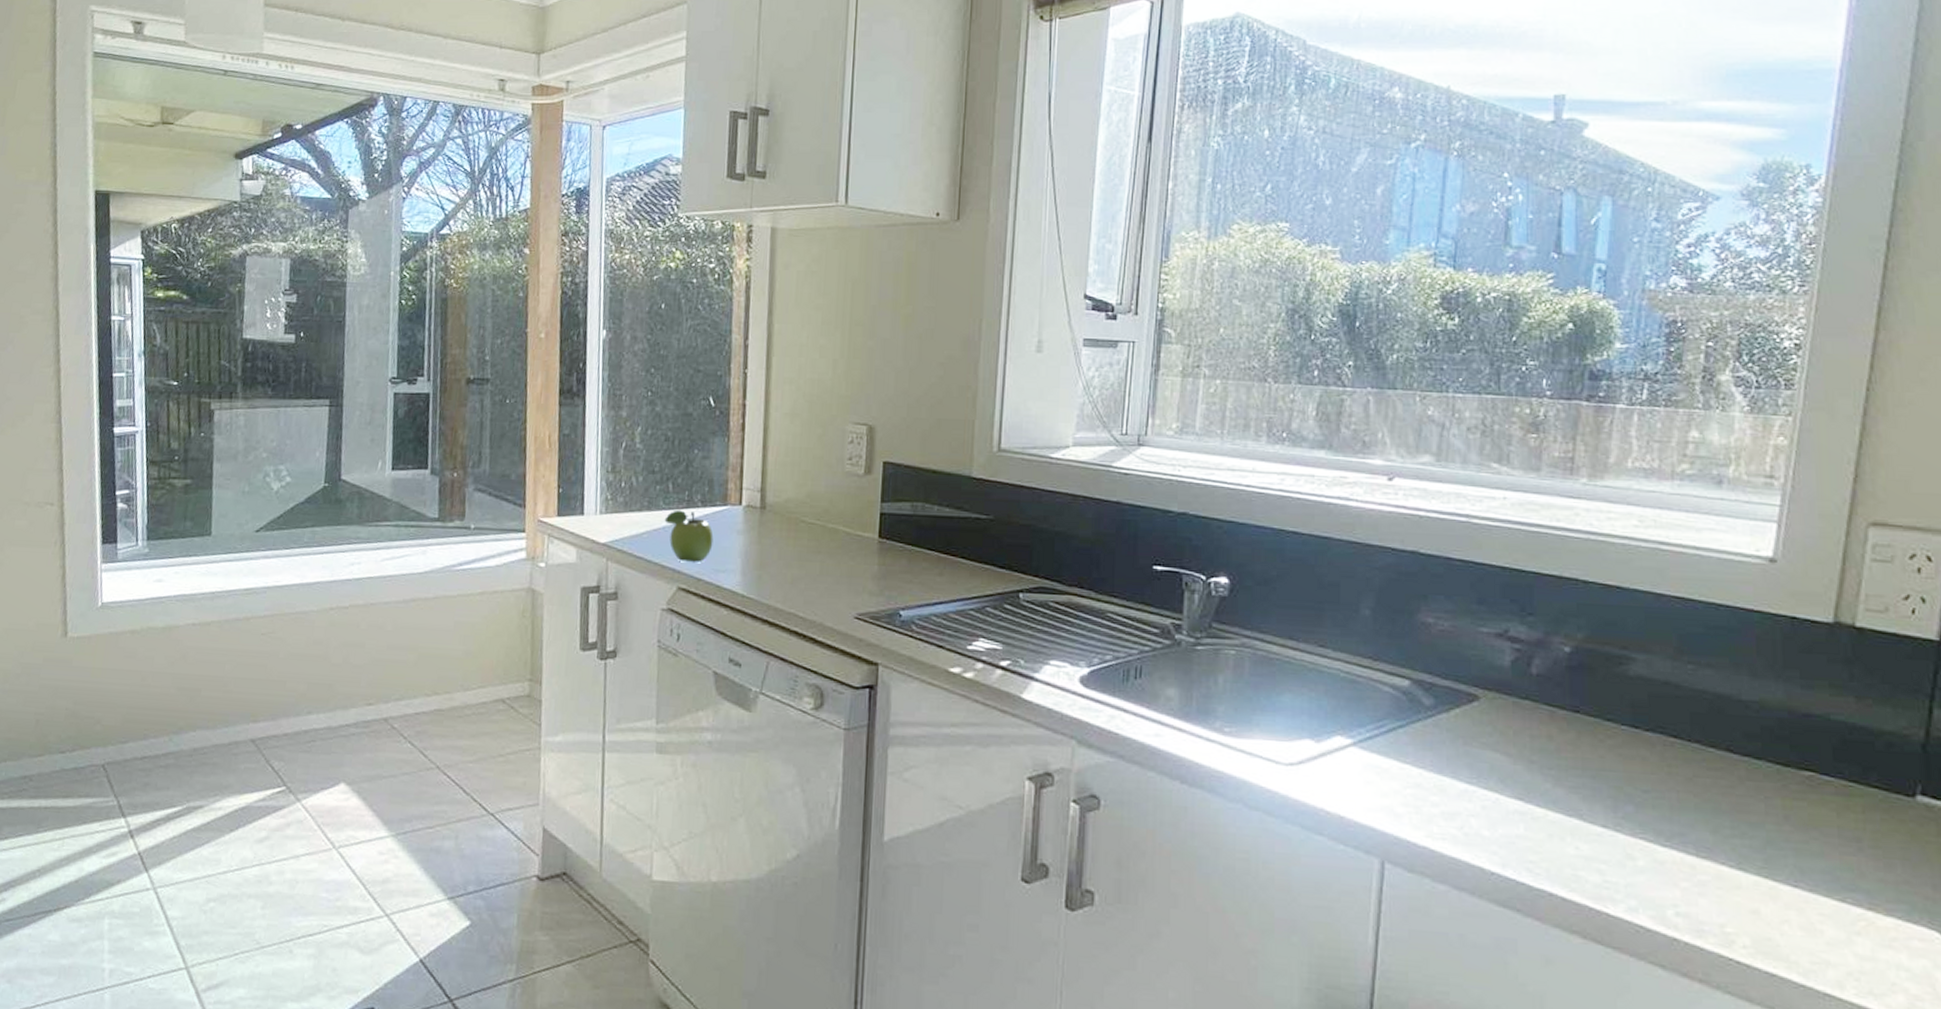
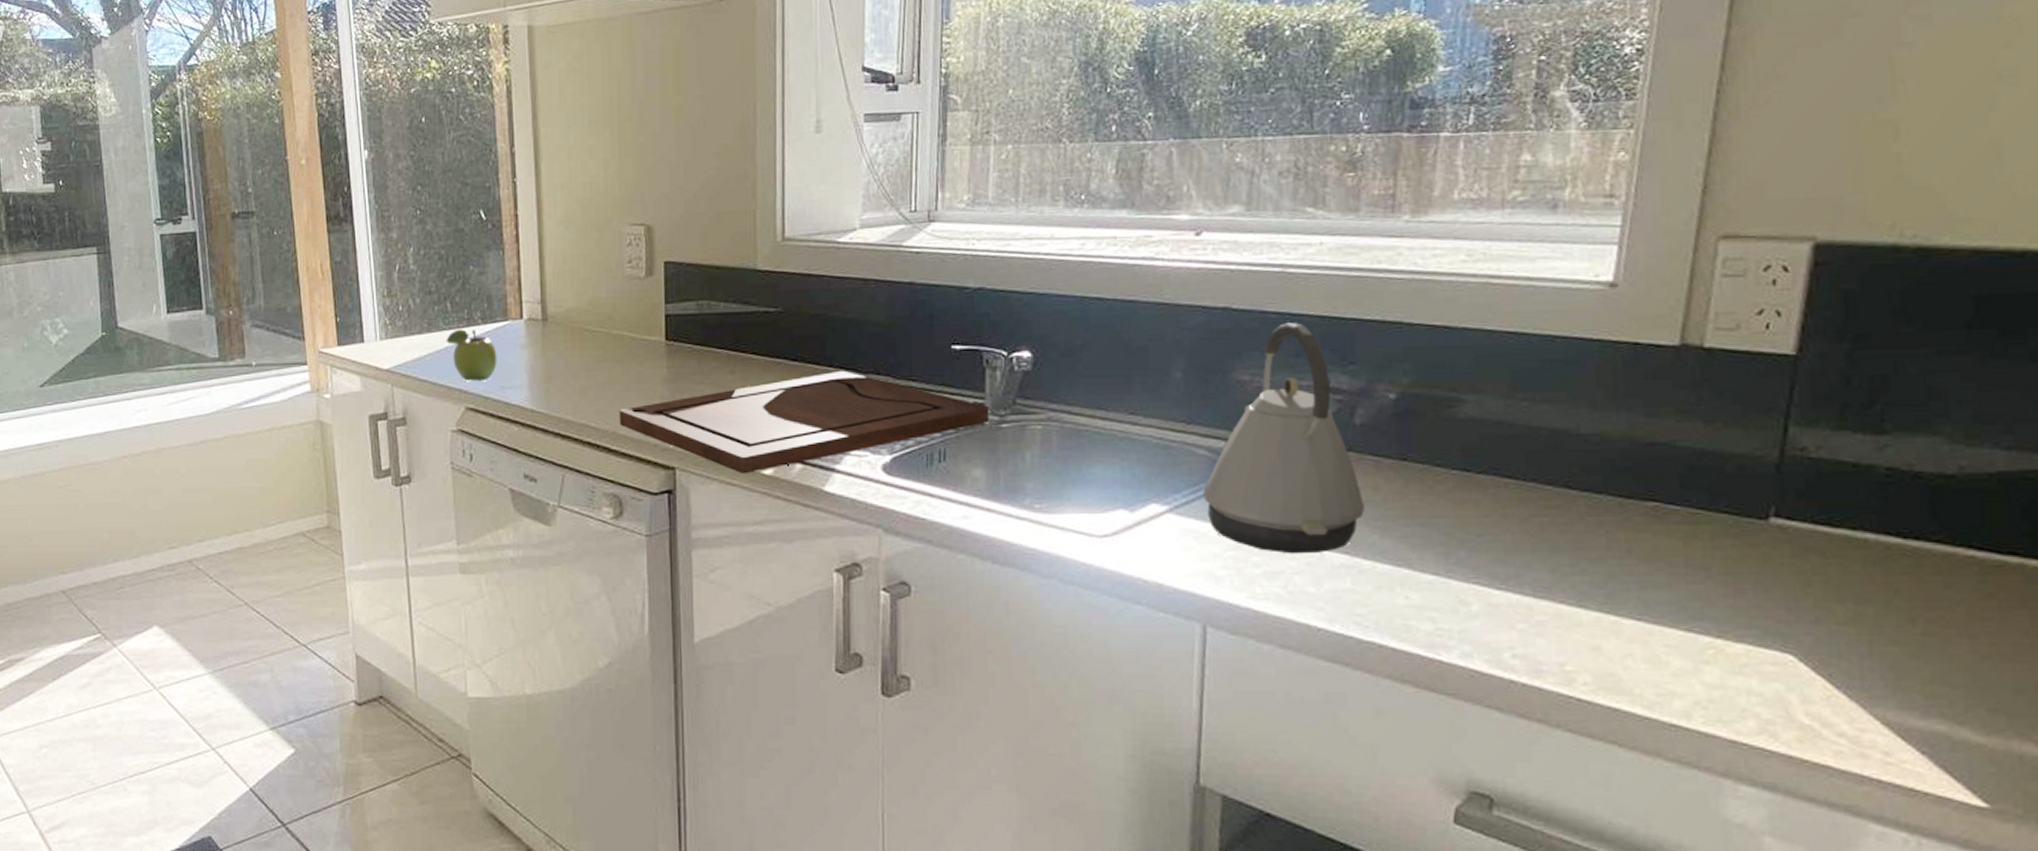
cutting board: none [827,582,1186,676] -> present [619,371,990,475]
kettle: none [1386,571,1539,797] -> present [1203,323,1365,554]

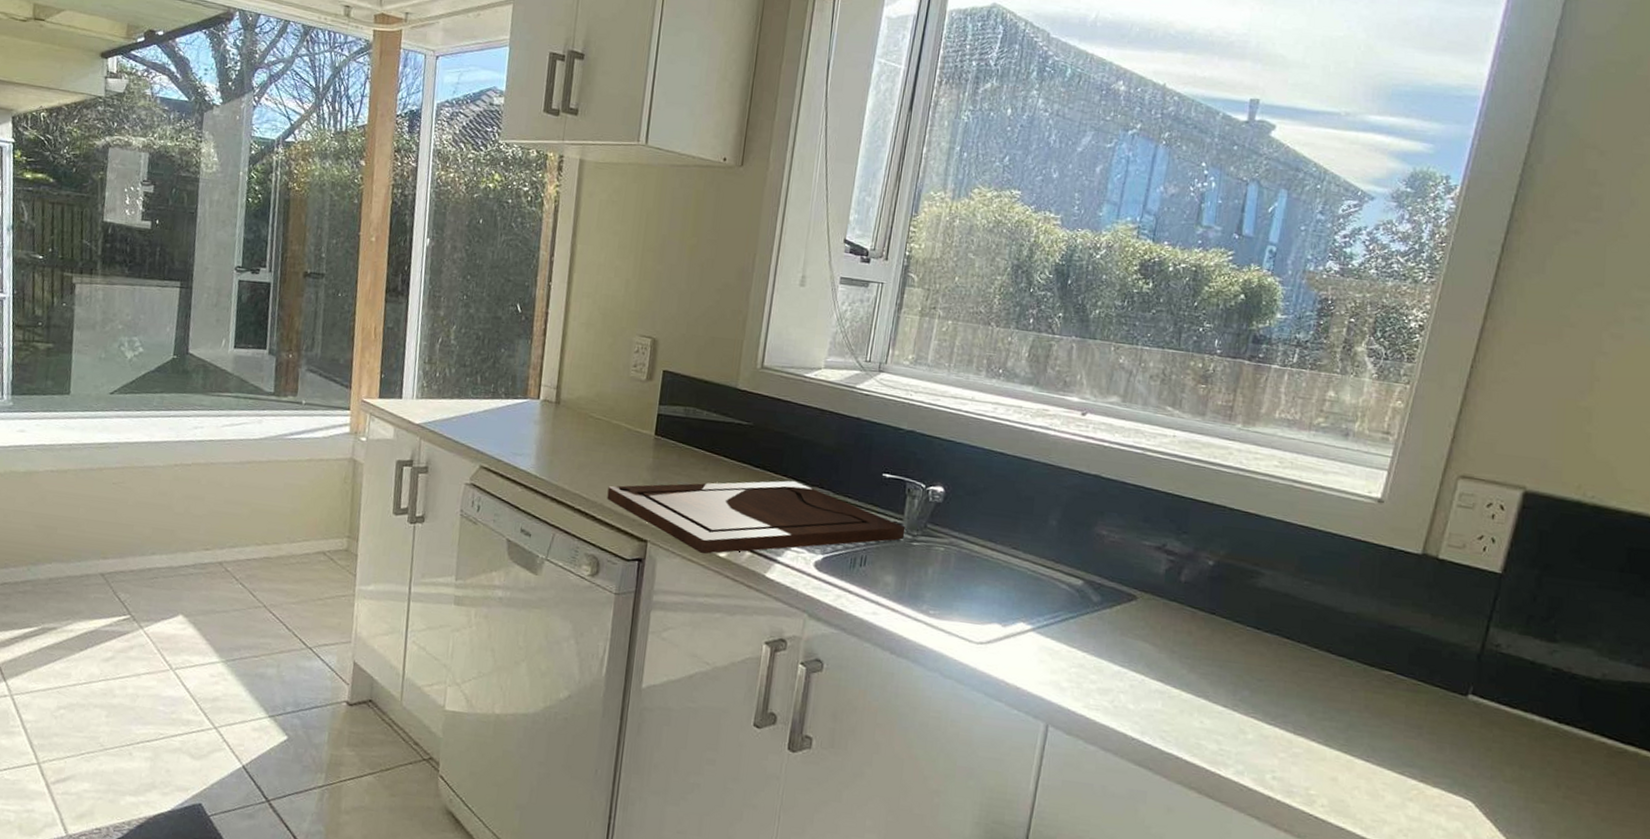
fruit: present [446,329,497,382] -> none [472,399,514,447]
kettle: present [1203,323,1365,554] -> none [1060,494,1180,679]

